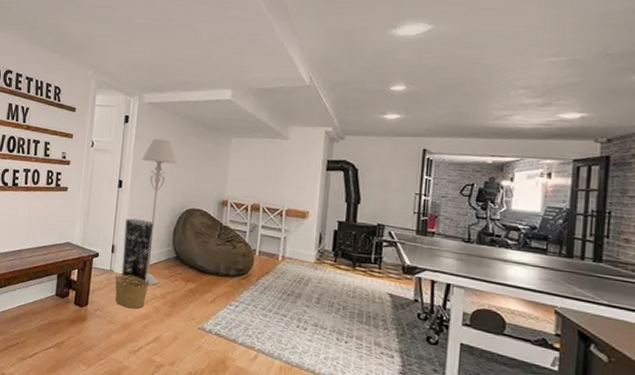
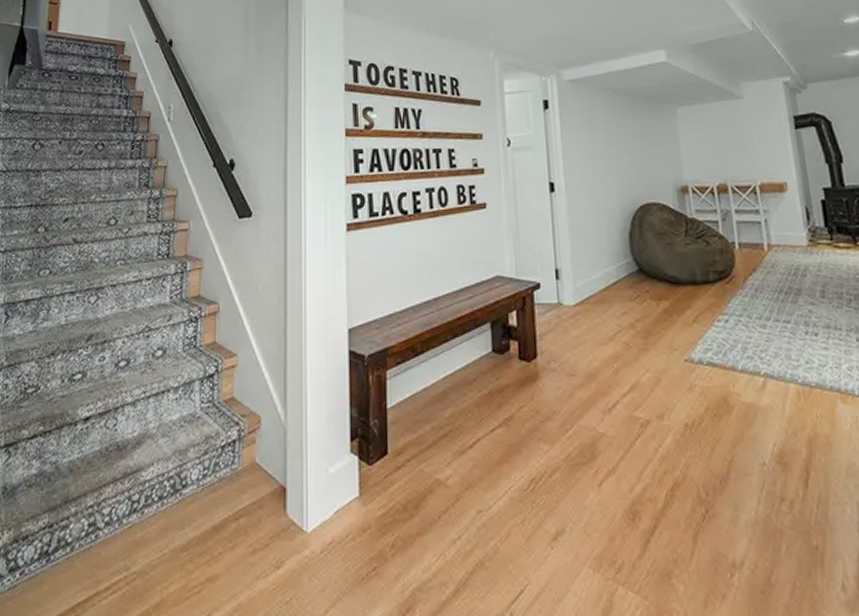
basket: present [115,275,149,309] -> none [566,306,611,351]
umbrella stand: present [122,218,153,287] -> none [567,228,607,320]
floor lamp: present [142,138,177,286] -> none [573,122,623,314]

